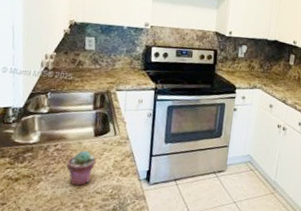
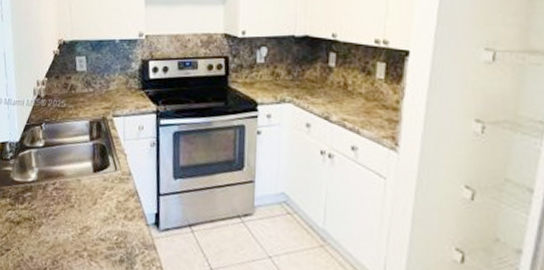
potted succulent: present [66,150,96,186] -> none [66,189,97,231]

